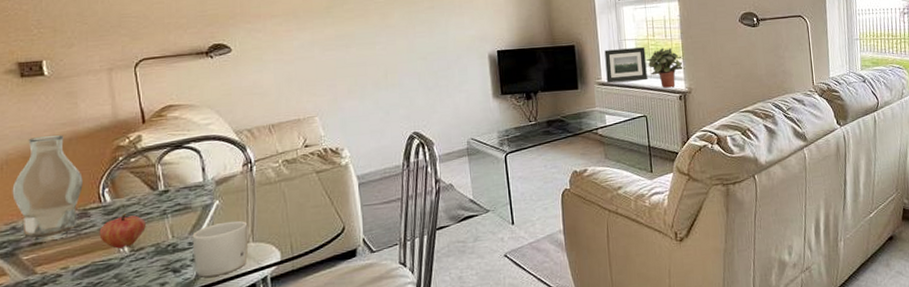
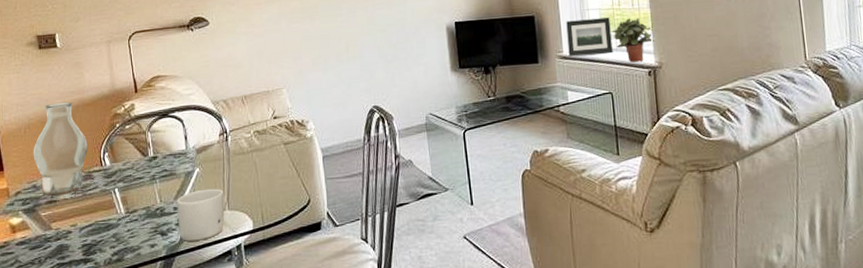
fruit: present [99,214,147,249] -> none [101,177,139,210]

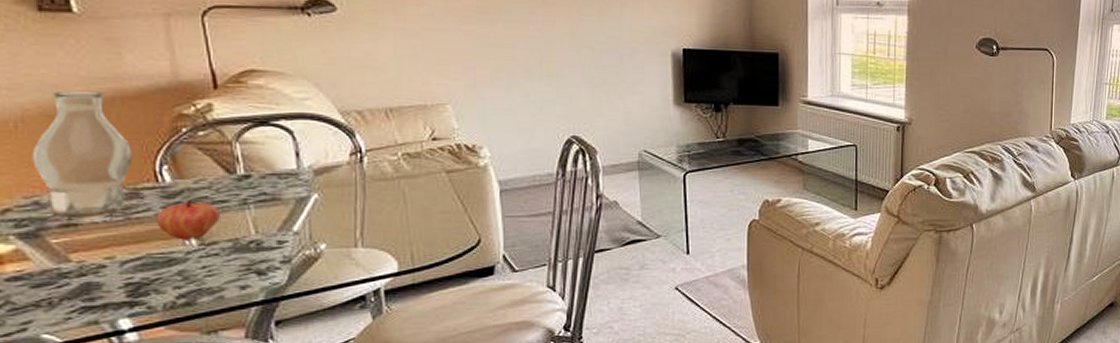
fruit: none [101,177,139,210] -> present [156,199,222,240]
mug: present [177,188,226,242] -> none [282,220,358,285]
picture frame: present [566,17,613,56] -> none [813,63,863,103]
potted plant: present [611,17,654,63] -> none [862,68,907,116]

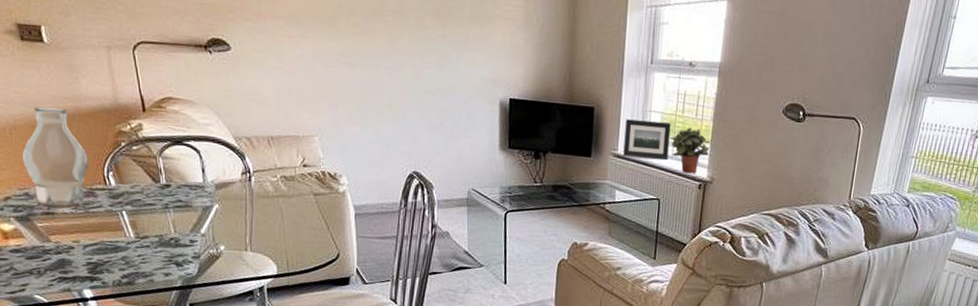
fruit: present [156,199,222,240] -> none [106,200,151,233]
picture frame: none [813,63,863,103] -> present [623,119,671,160]
potted plant: none [862,68,907,116] -> present [670,128,712,174]

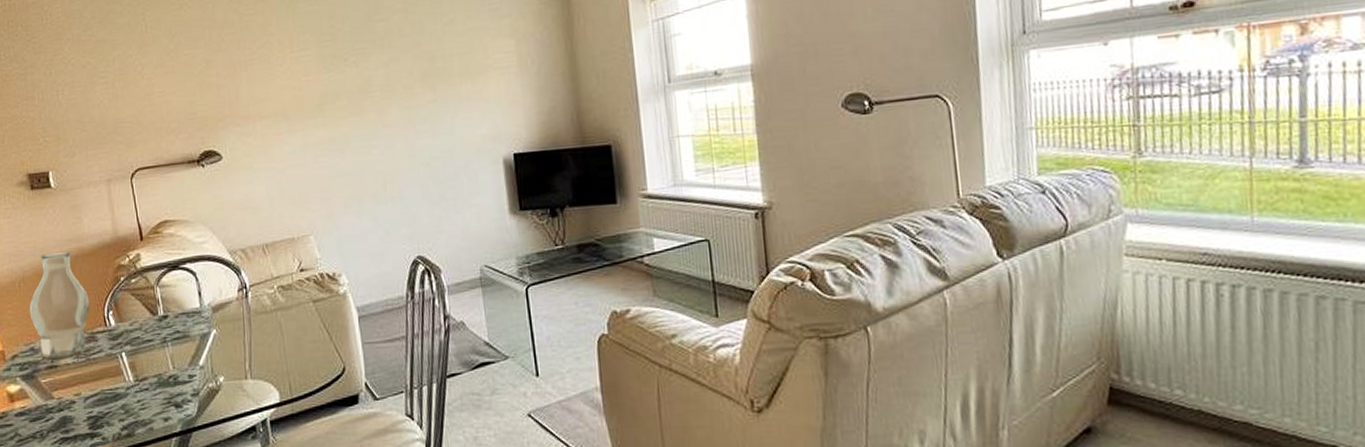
picture frame: present [623,119,671,160] -> none [651,146,710,195]
potted plant: present [670,128,712,174] -> none [707,146,762,202]

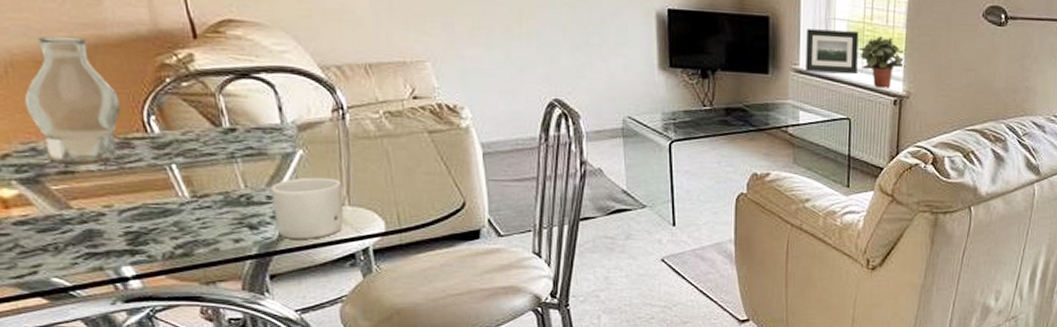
mug: none [191,353,248,416] -> present [270,177,345,241]
picture frame: none [651,146,710,195] -> present [806,29,859,73]
potted plant: none [707,146,762,202] -> present [858,36,906,88]

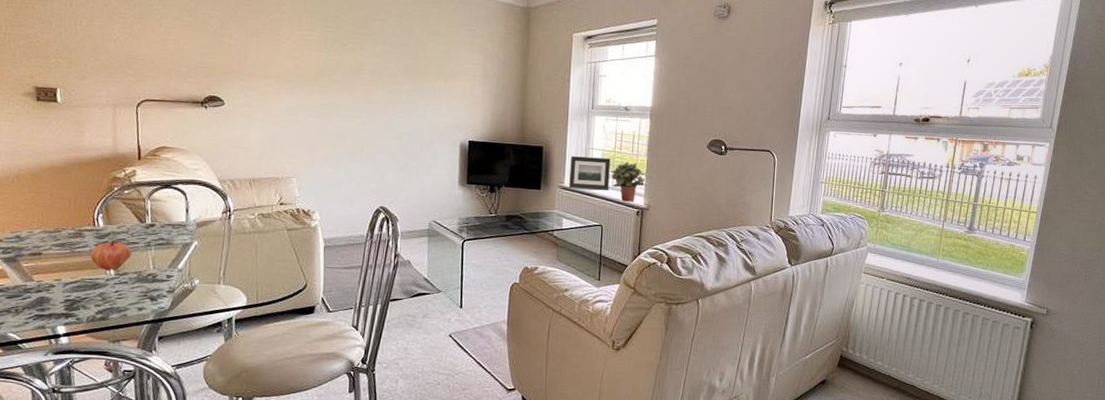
vase: present [24,36,121,172] -> none [19,157,81,254]
fruit: none [148,150,211,192] -> present [90,240,133,270]
mug: present [270,177,345,241] -> none [169,261,222,310]

